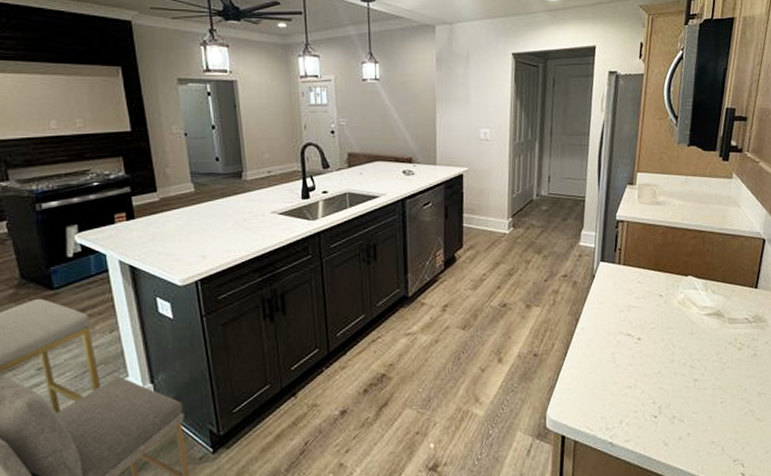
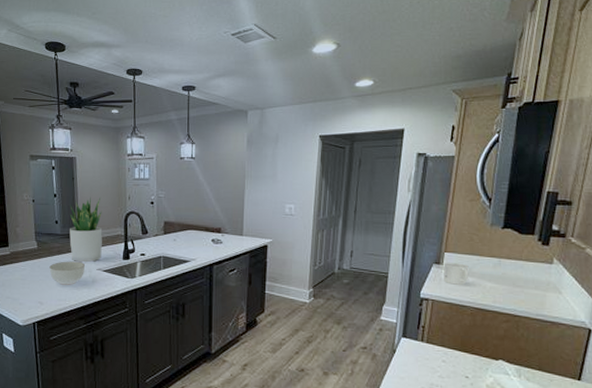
bowl: none [211,204,256,234] -> present [49,261,85,285]
planter: none [233,127,276,206] -> present [69,196,103,263]

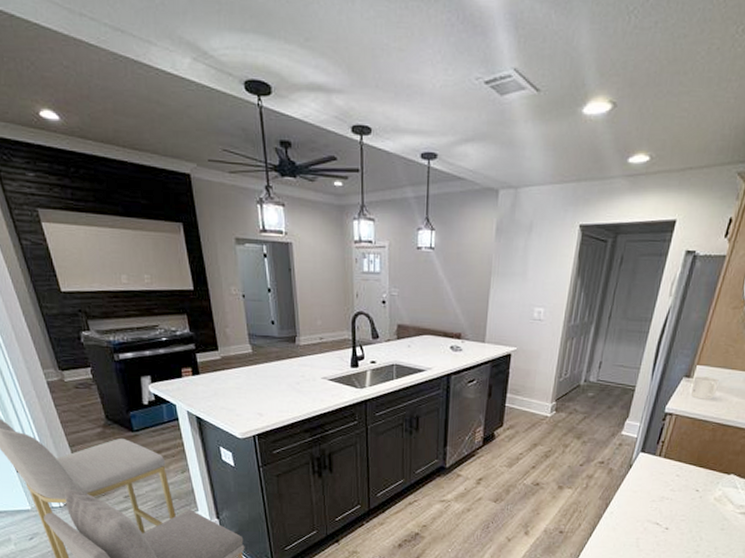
bowl: present [49,261,85,285] -> none [267,368,308,395]
planter: present [69,196,103,263] -> none [287,292,327,370]

